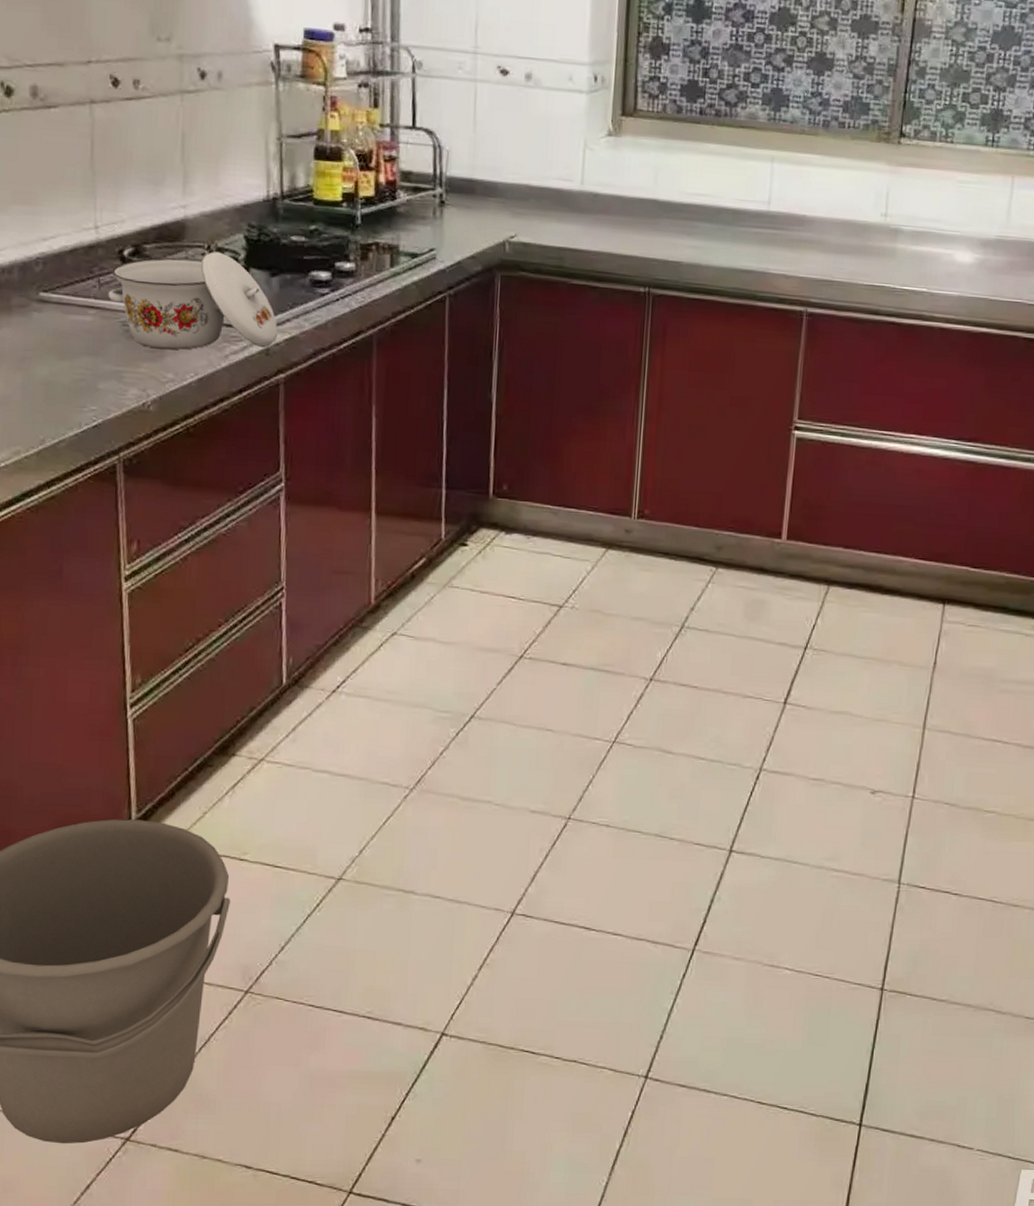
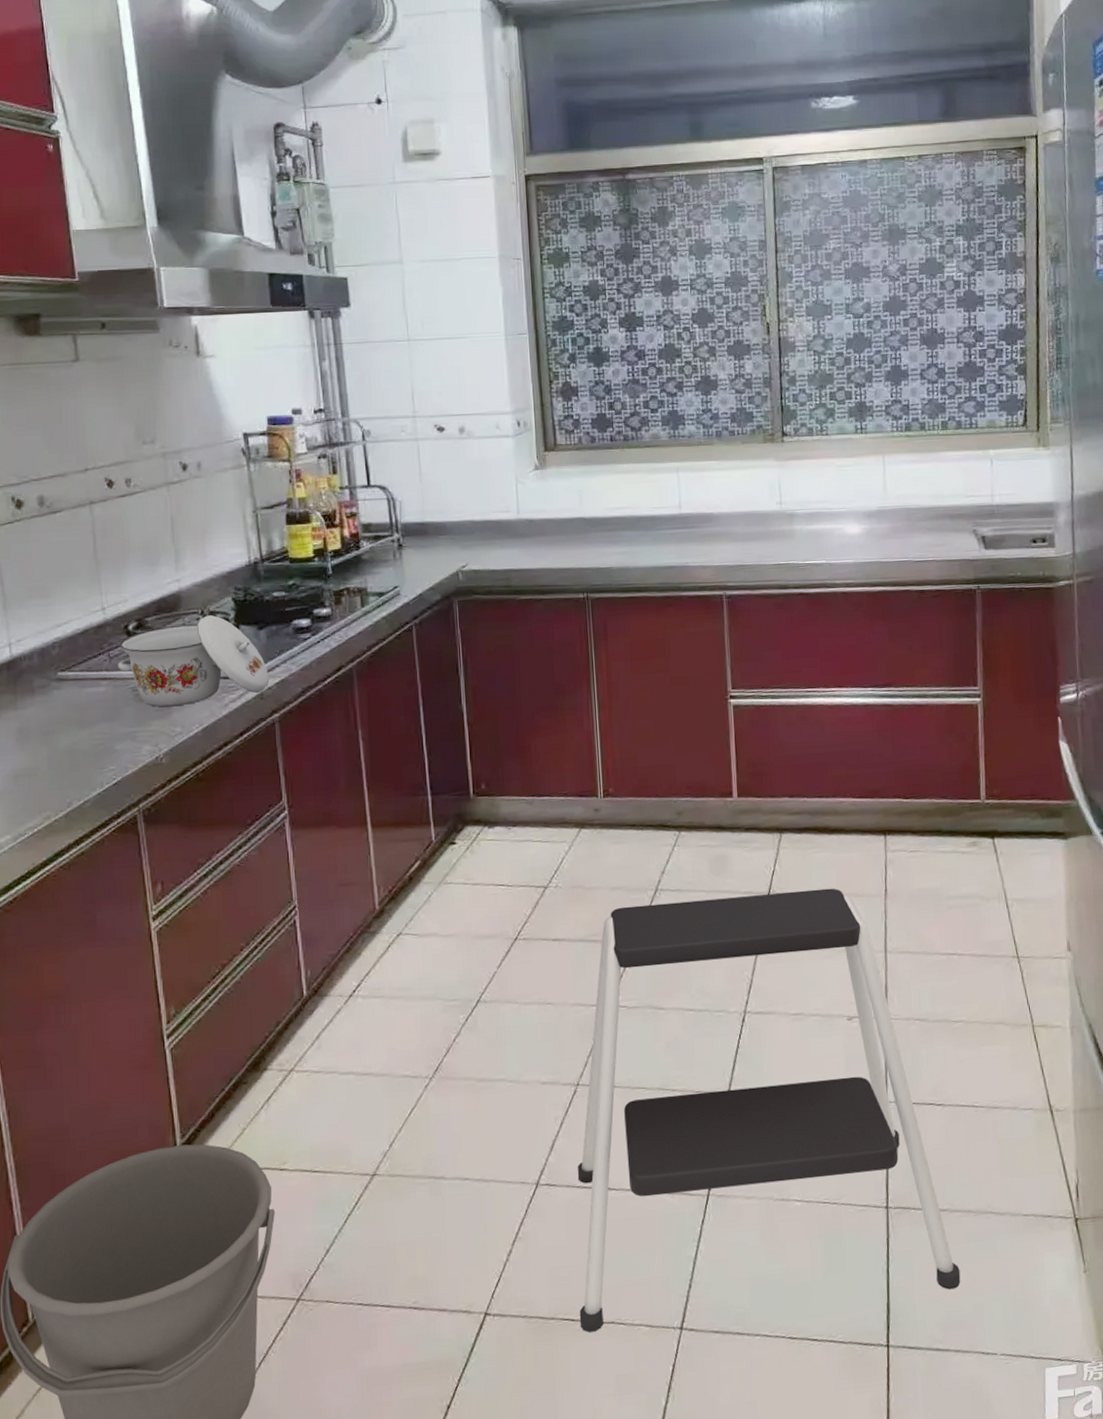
step stool: none [540,639,949,1080] -> present [577,888,961,1333]

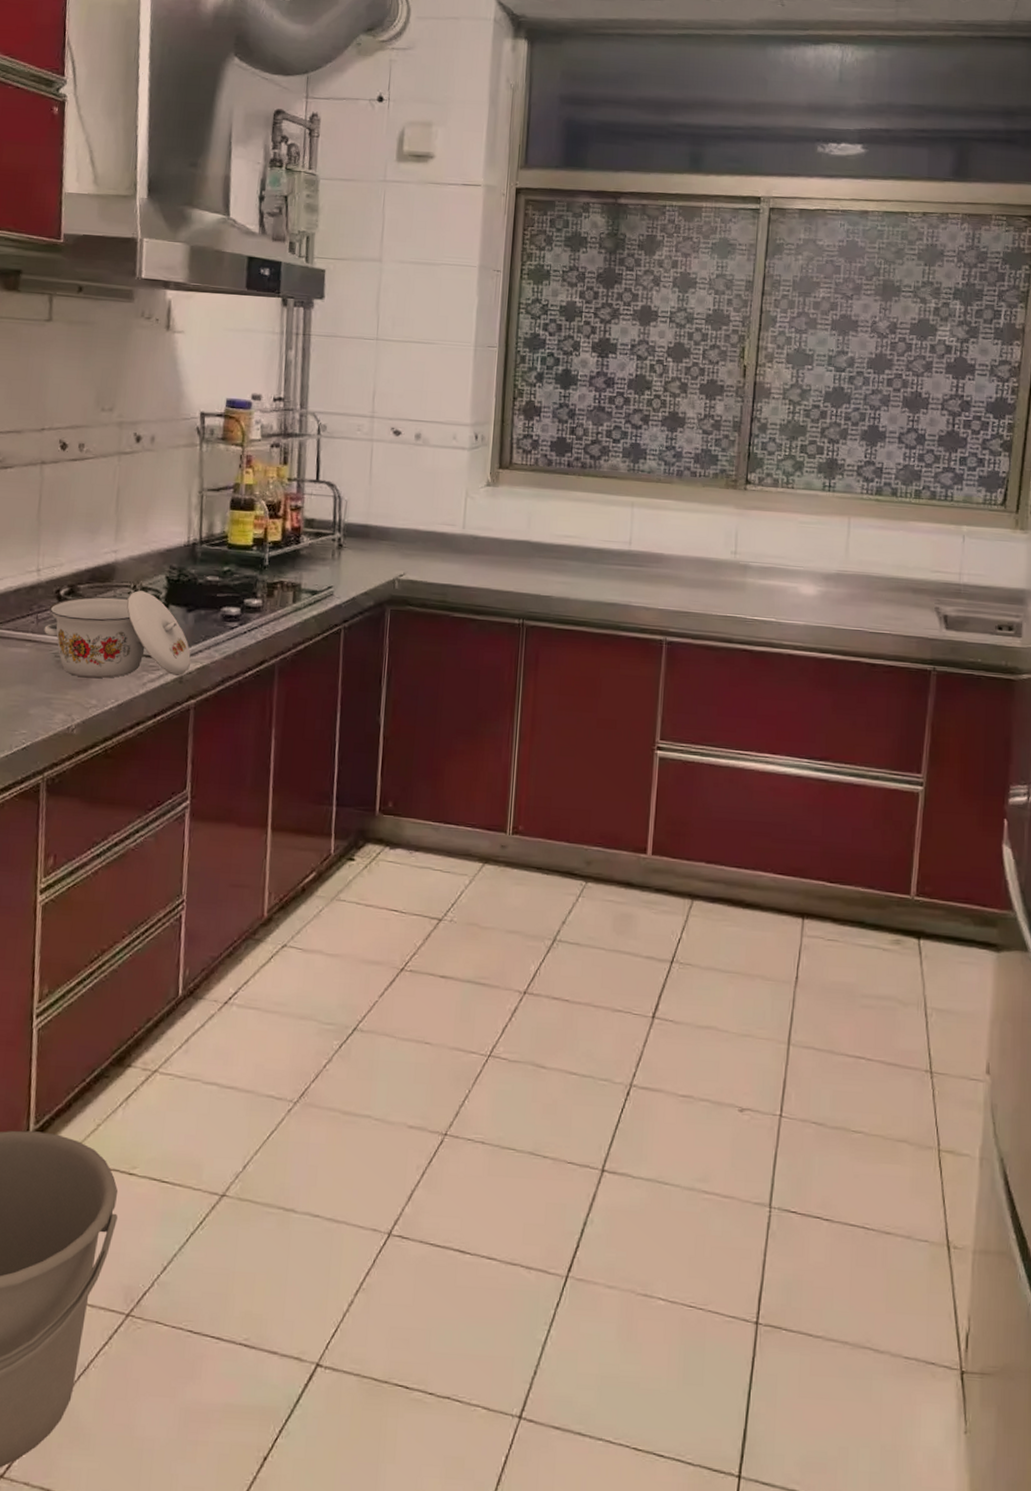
step stool: present [577,888,961,1333] -> none [413,952,828,1427]

